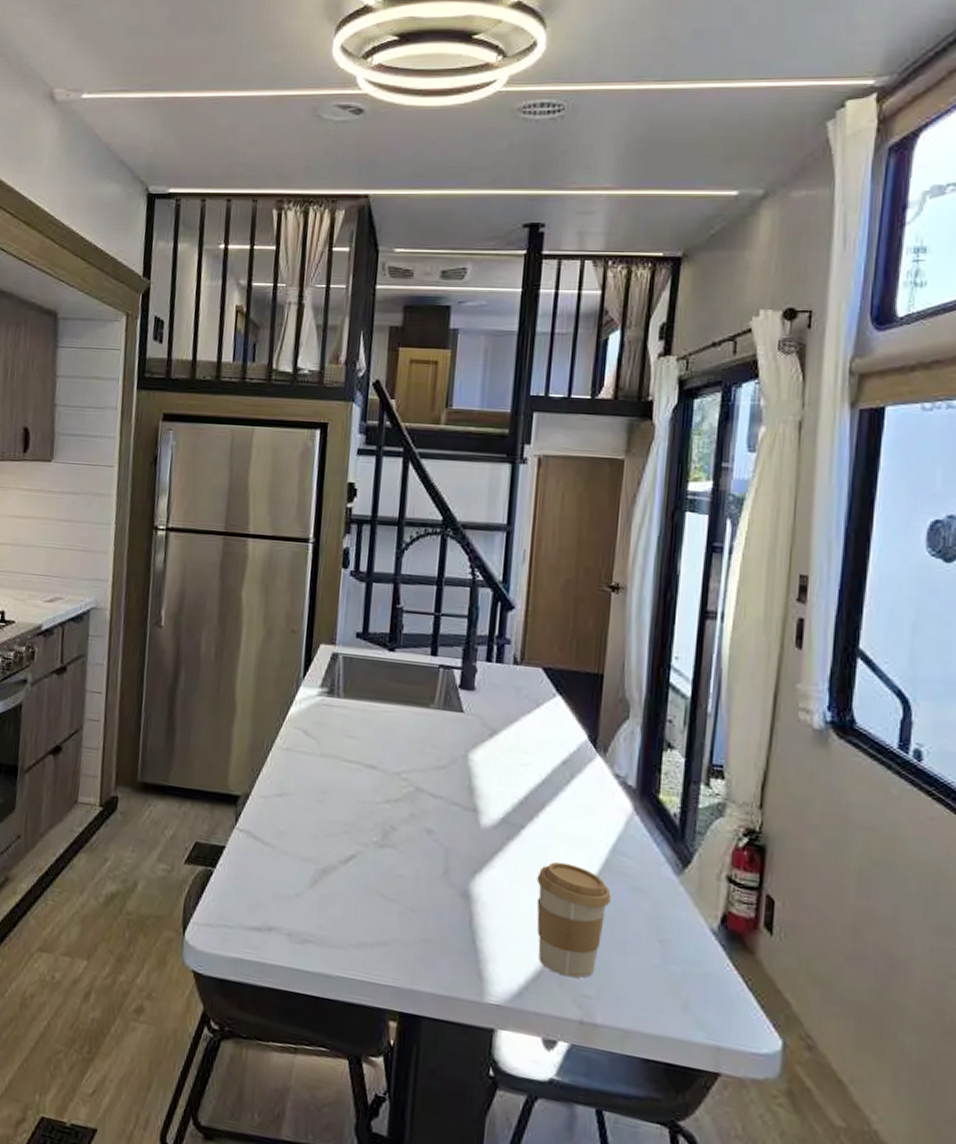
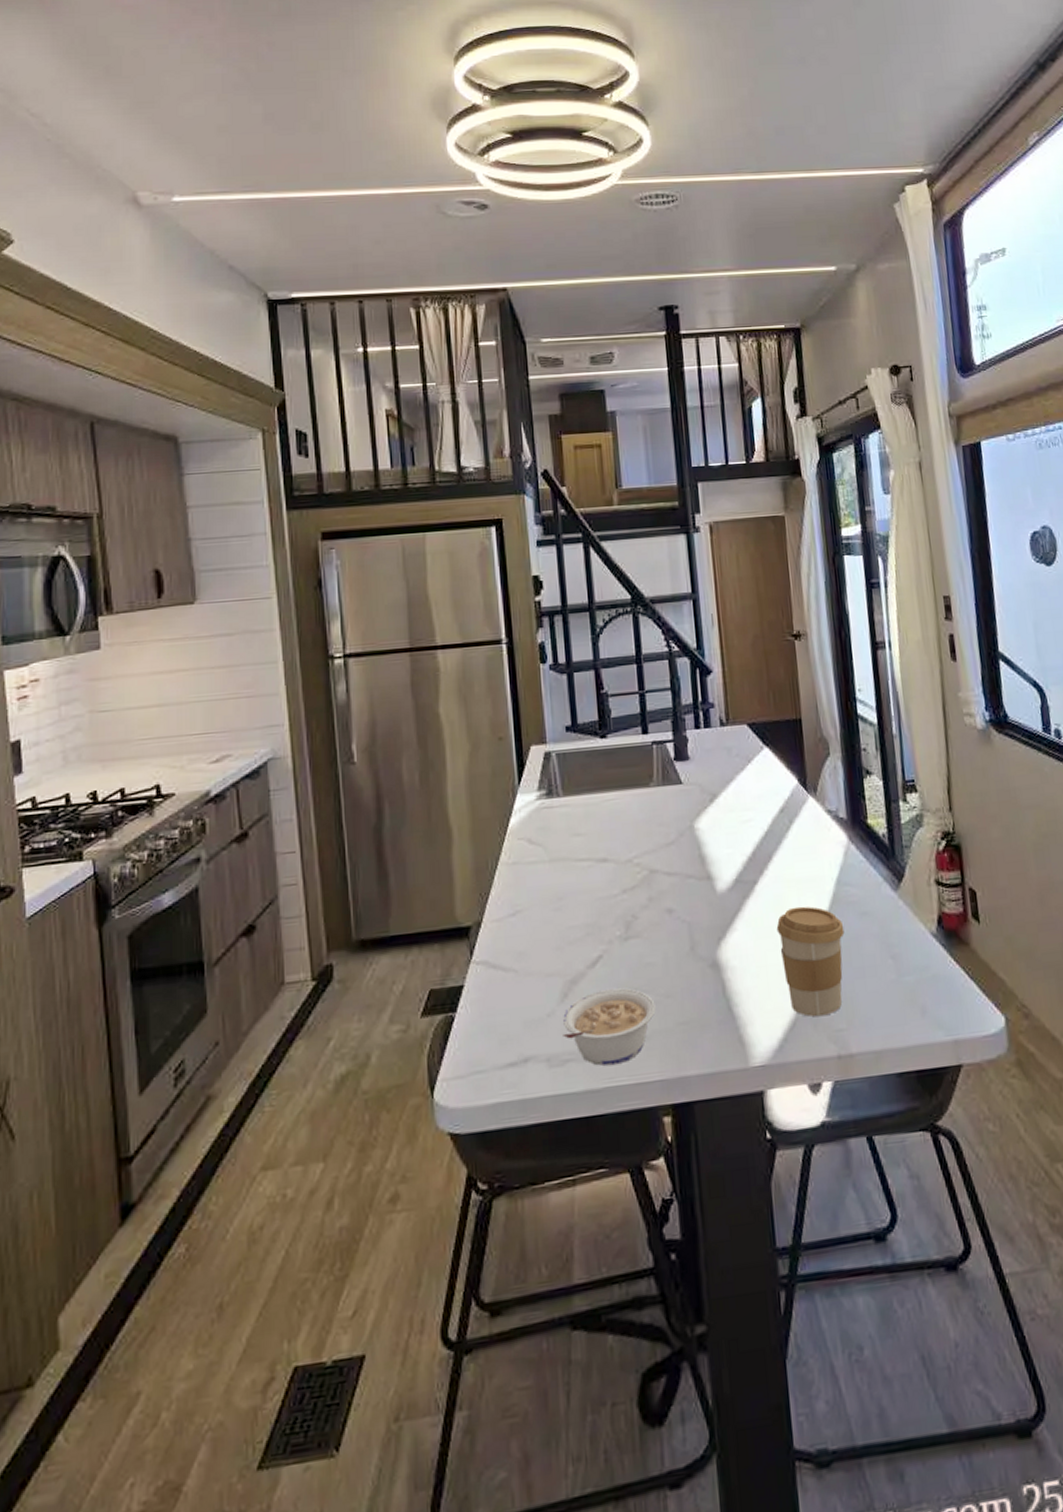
legume: none [307,886,400,960] -> present [563,988,656,1067]

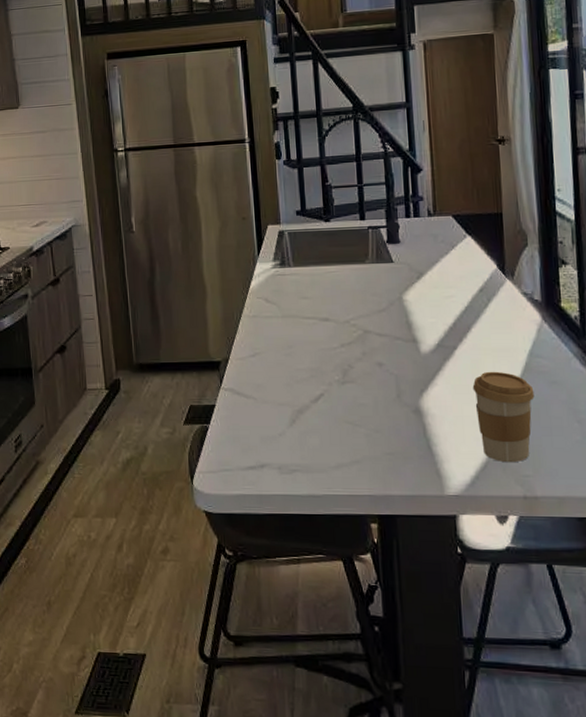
legume: present [563,988,656,1067] -> none [291,421,367,479]

